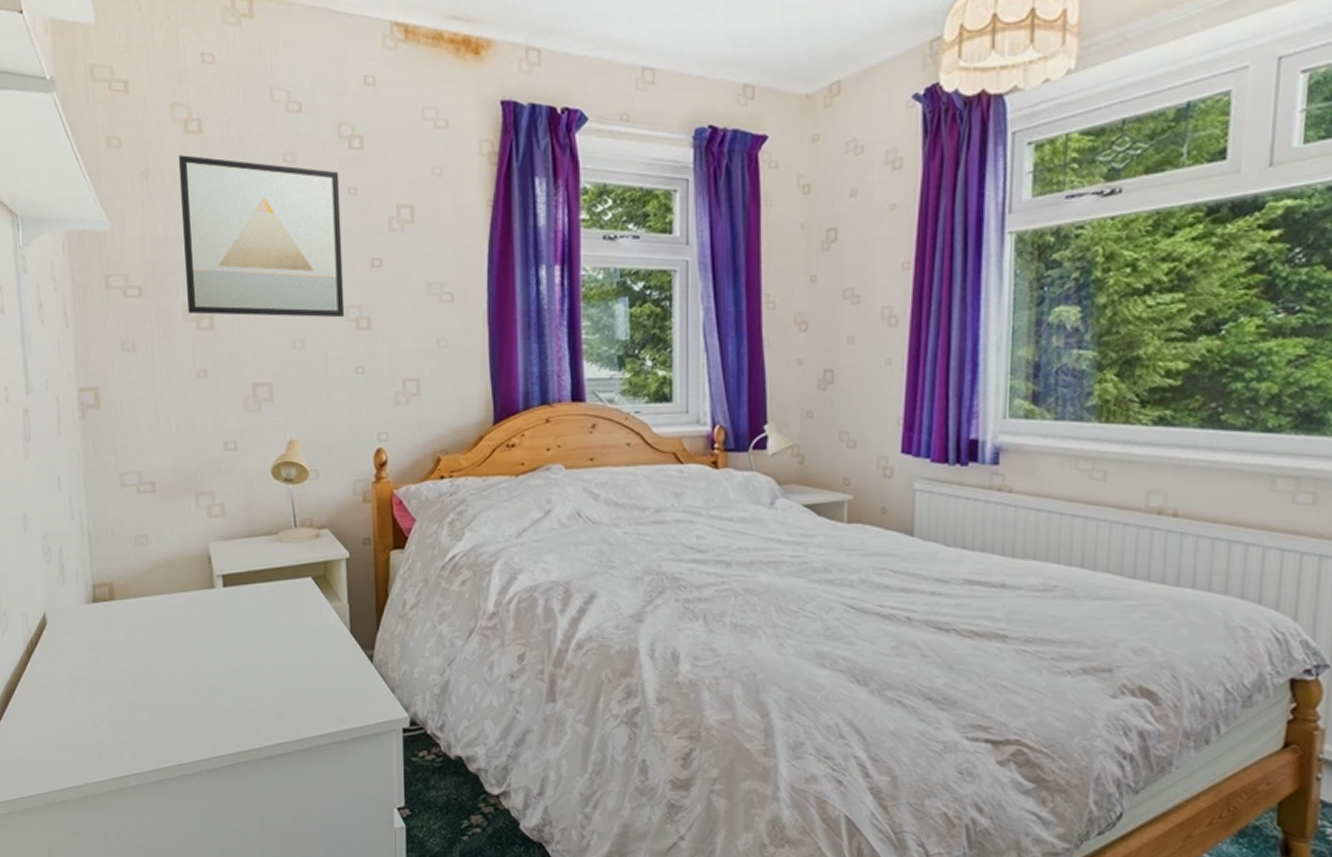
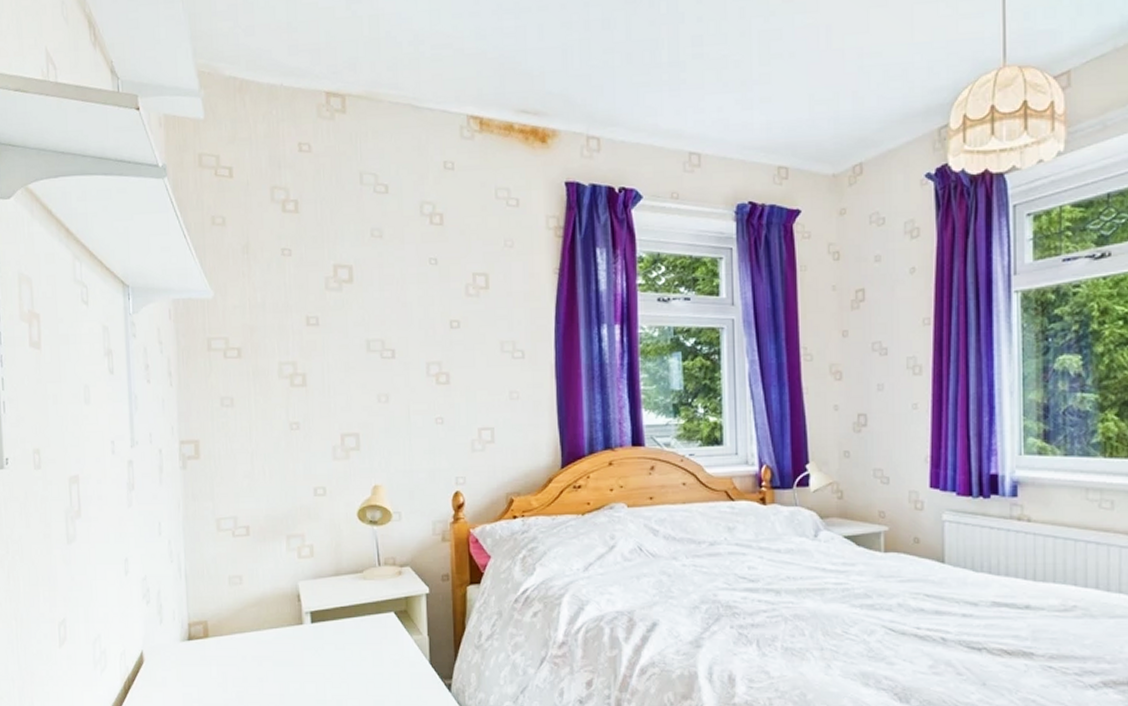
wall art: present [179,155,345,318] -> none [277,231,426,374]

